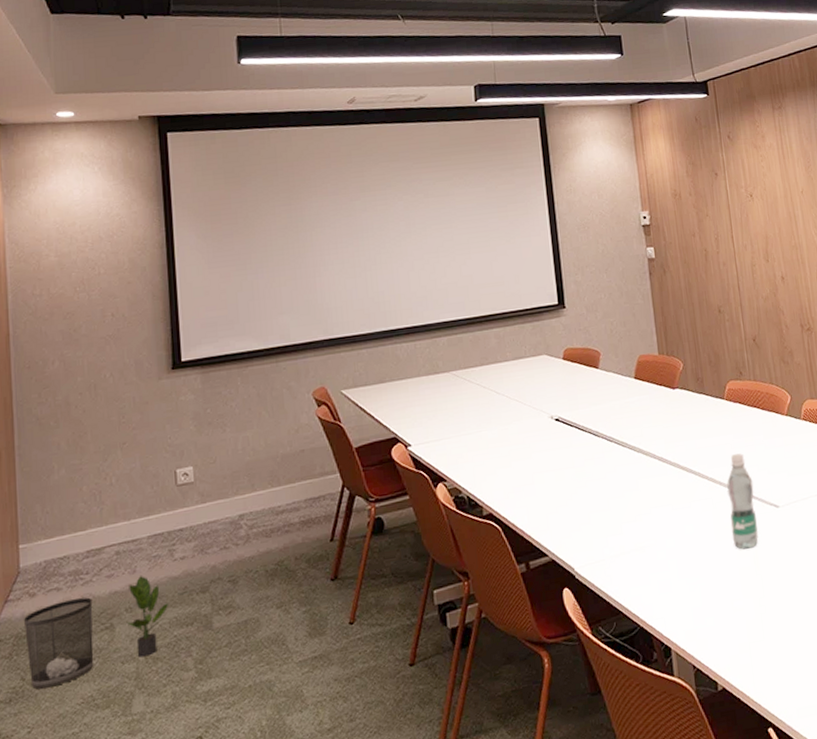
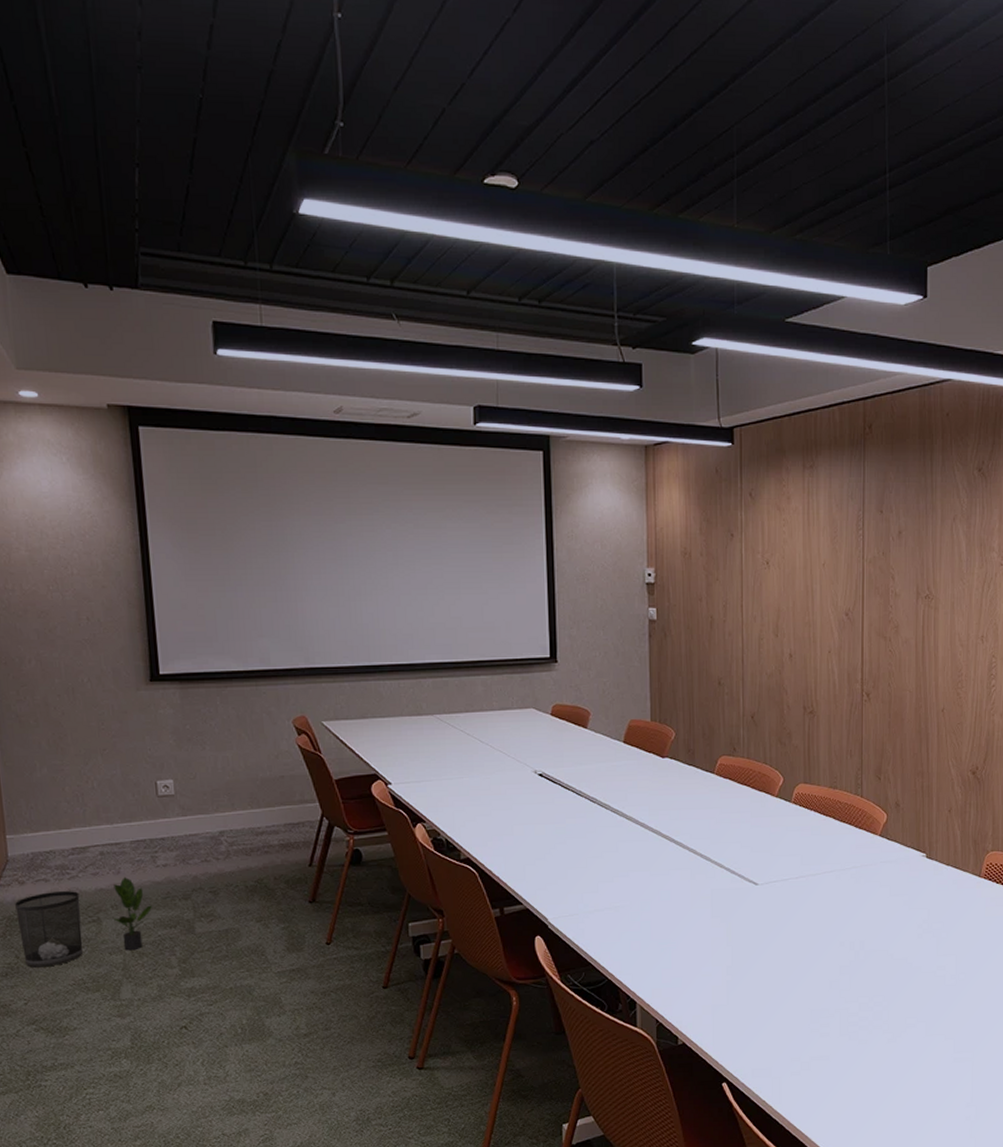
bottle: present [726,453,759,550] -> none [707,829,735,920]

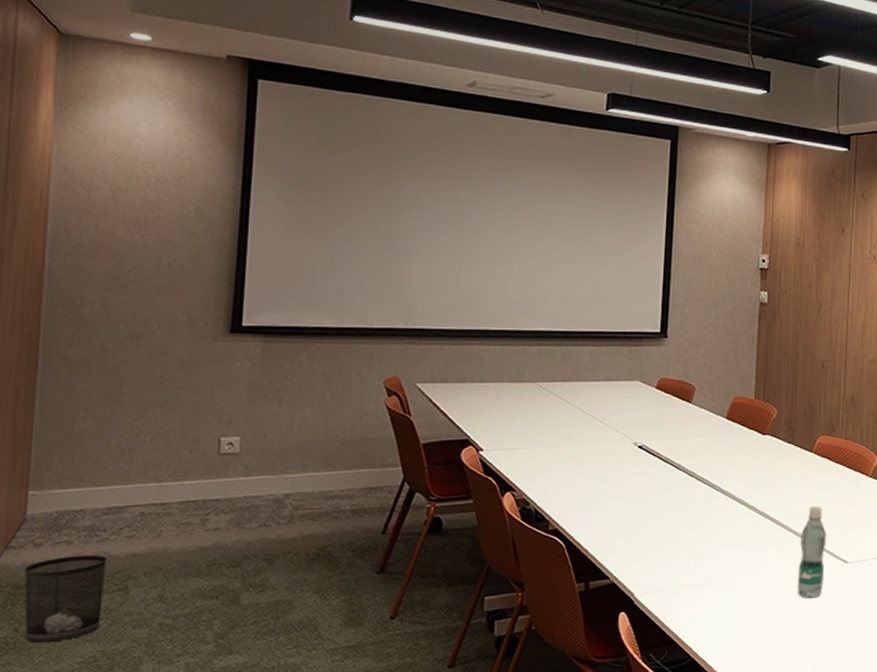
potted plant: present [112,876,153,951] -> none [143,540,195,624]
bottle: none [707,829,735,920] -> present [797,507,827,598]

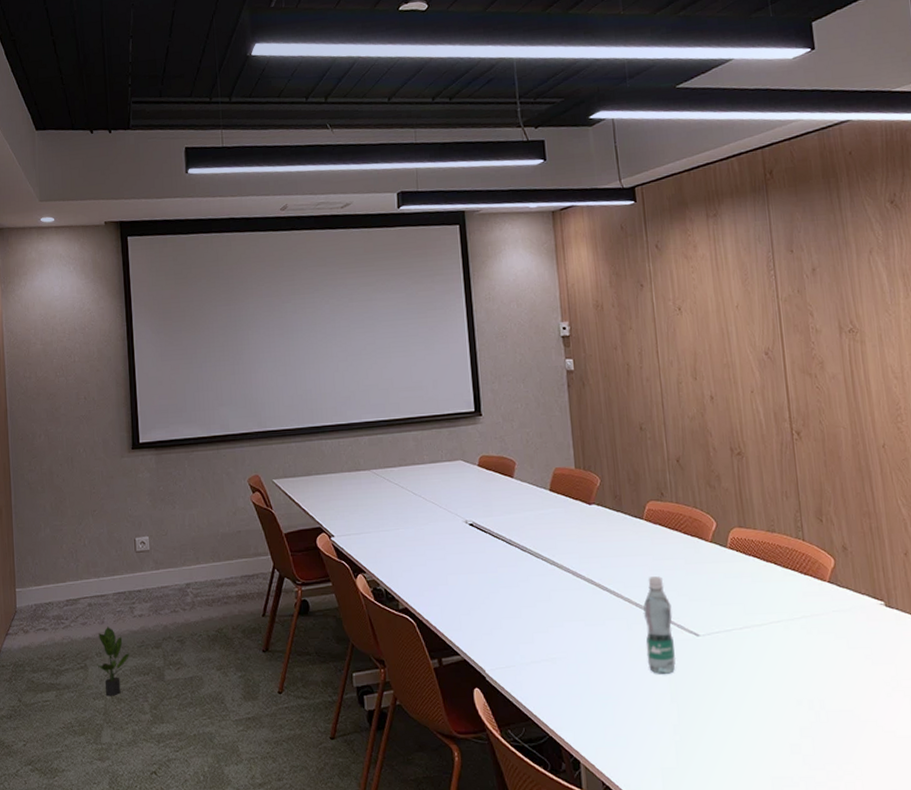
waste bin: present [23,555,107,643] -> none [19,639,72,711]
potted plant: none [143,540,195,624] -> present [97,626,130,696]

